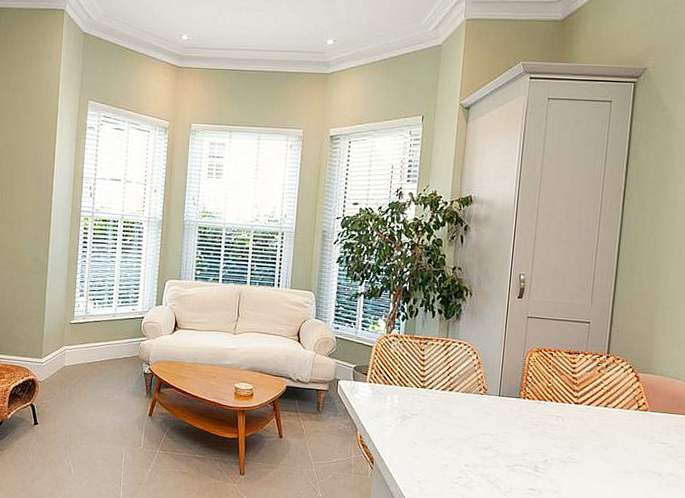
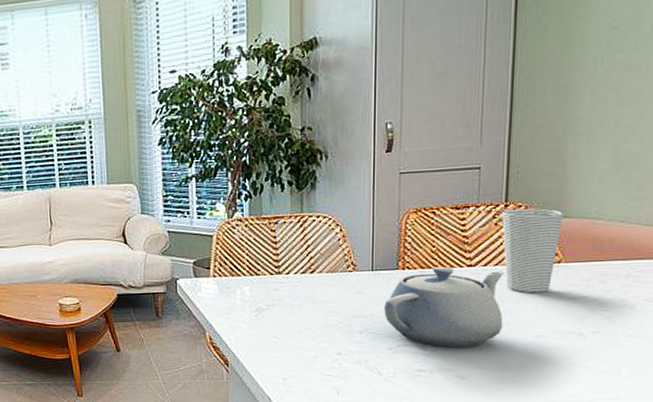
teapot: none [506,400,603,474] -> present [384,266,504,348]
cup: none [603,360,652,435] -> present [502,208,564,293]

